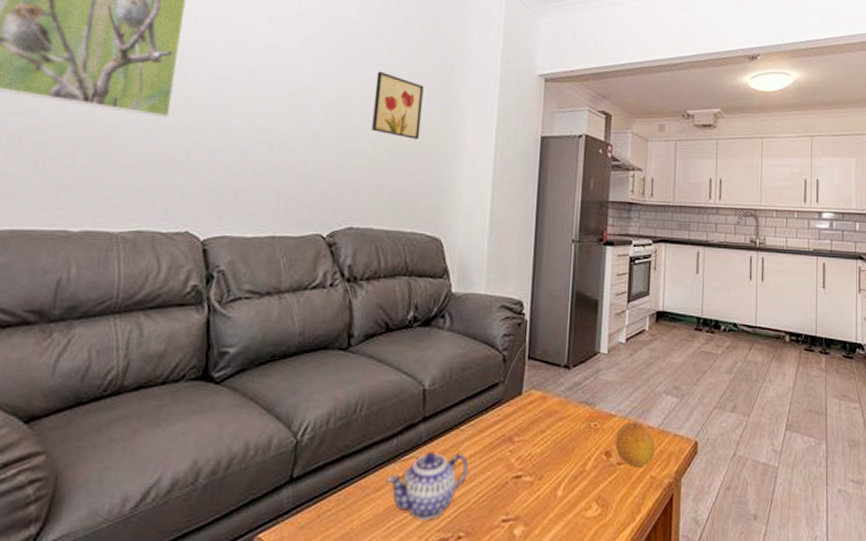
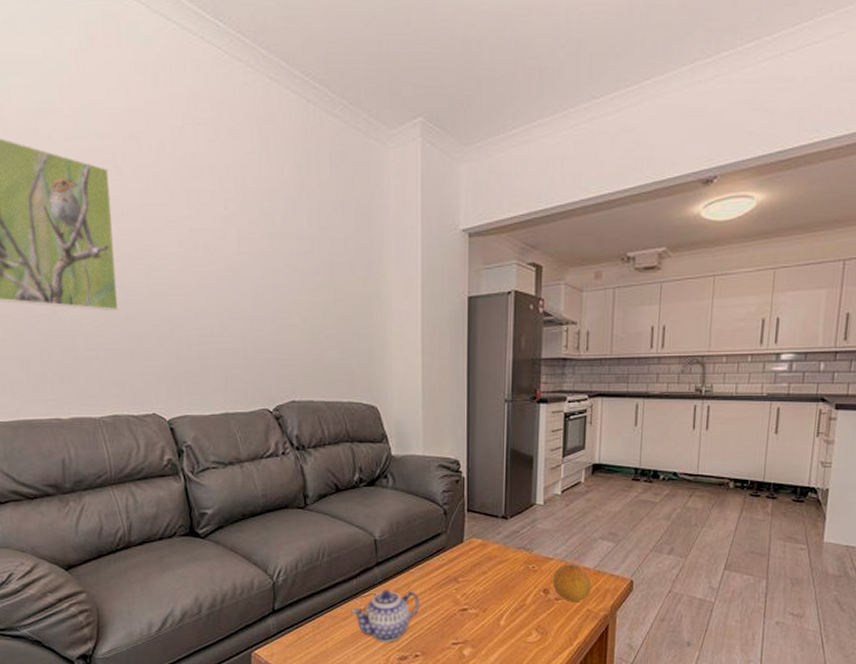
wall art: present [371,71,424,140] -> none [298,244,347,311]

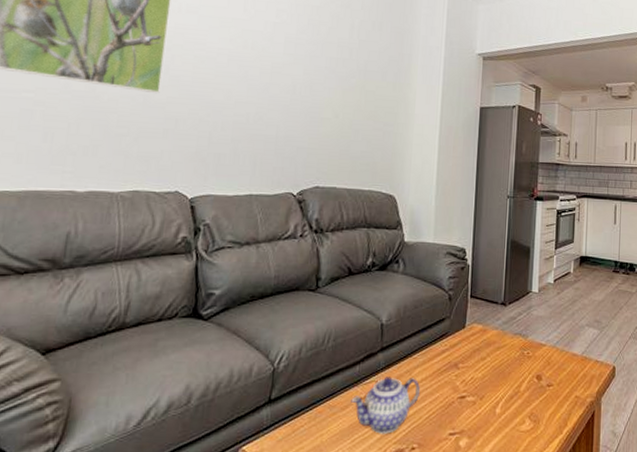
fruit: present [553,564,591,601] -> none [545,350,579,388]

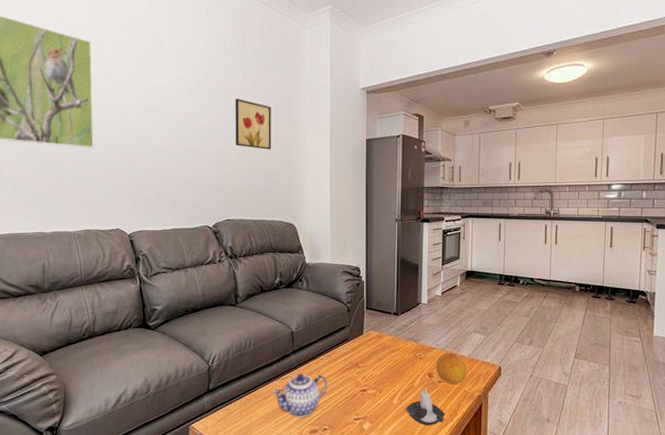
wall art: none [334,51,379,111] -> present [235,98,272,150]
candle: none [510,392,554,440] -> present [406,387,445,426]
fruit: none [545,350,579,388] -> present [436,353,467,384]

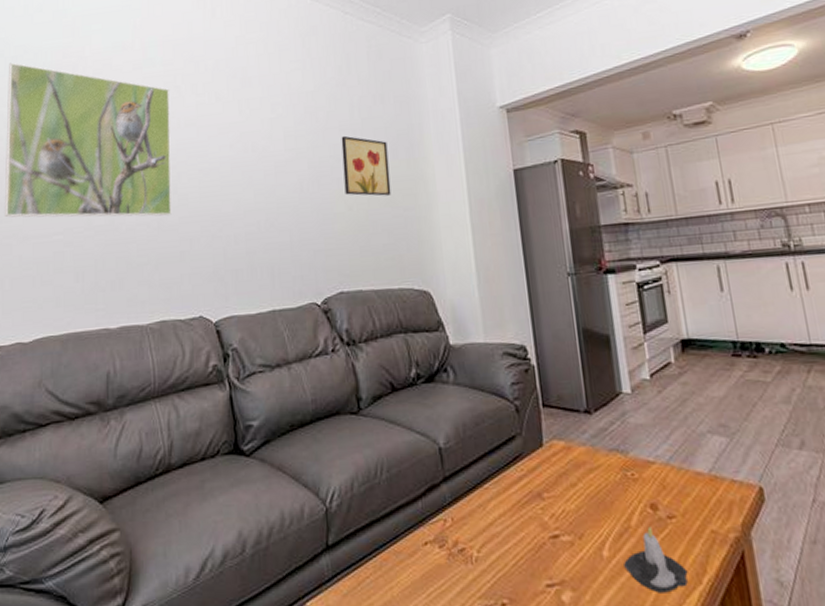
teapot: present [272,373,327,418] -> none [418,513,500,586]
fruit: present [436,353,467,384] -> none [659,468,711,520]

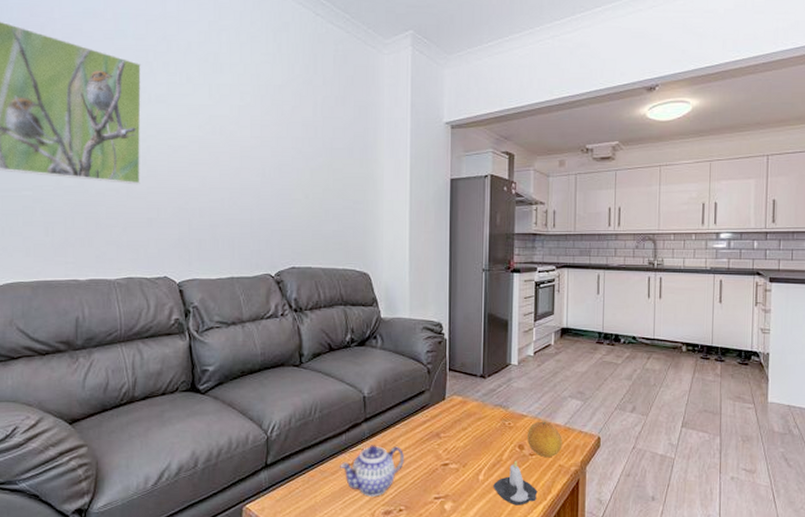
wall art: present [341,135,392,196] -> none [303,130,344,189]
teapot: none [418,513,500,586] -> present [340,445,404,497]
fruit: none [659,468,711,520] -> present [528,421,562,457]

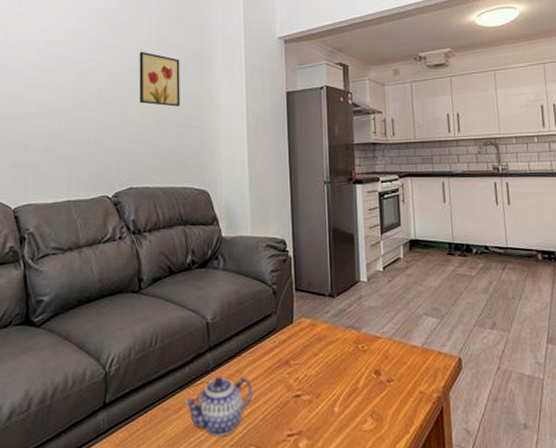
wall art: none [303,130,344,189] -> present [139,51,181,107]
candle: present [493,460,538,506] -> none [350,388,399,441]
fruit: present [528,421,562,457] -> none [383,342,422,383]

